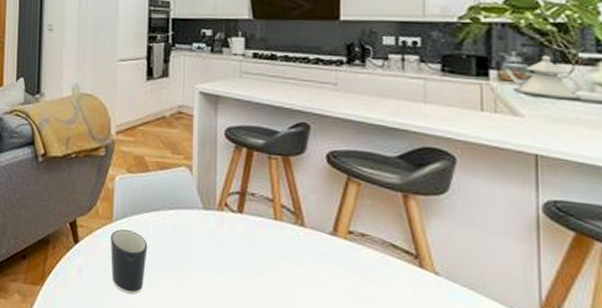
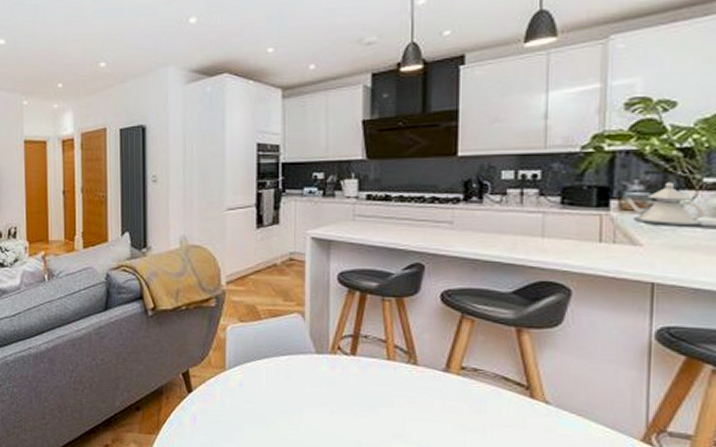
mug: present [110,229,148,294] -> none [223,376,261,438]

